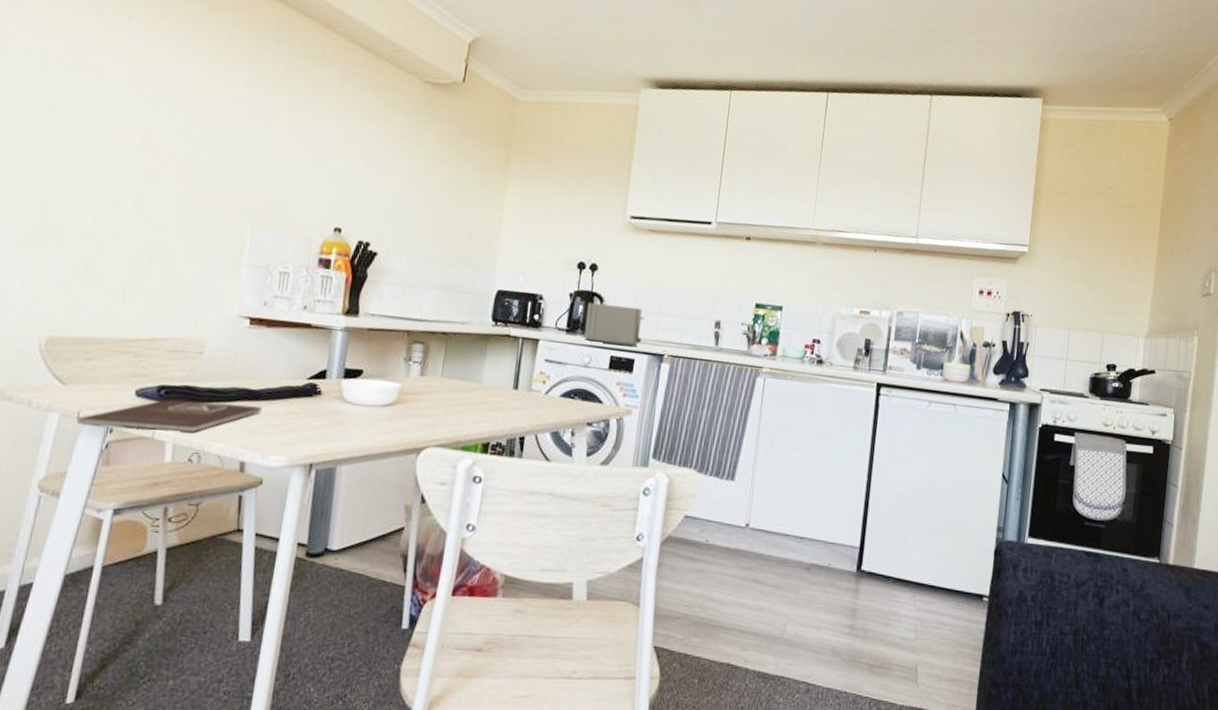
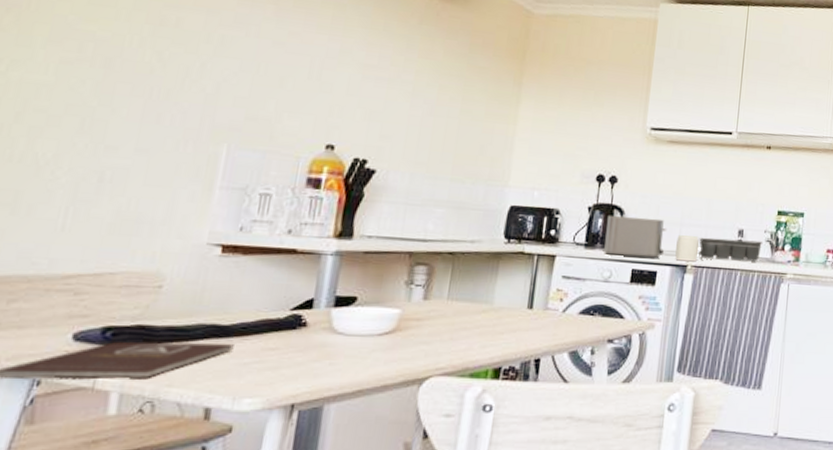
mug: none [652,324,676,352] -> present [675,235,700,262]
dish rack: none [674,327,740,356] -> present [697,237,763,263]

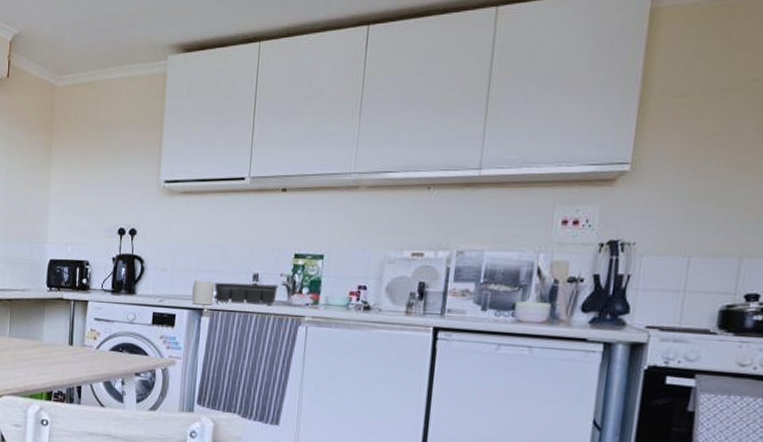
toaster: present [602,215,667,259] -> none [127,264,183,303]

